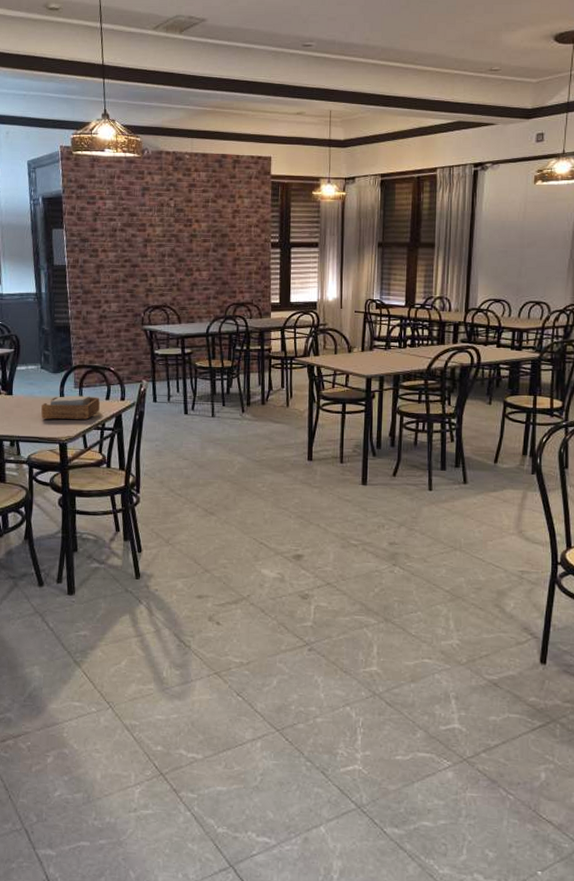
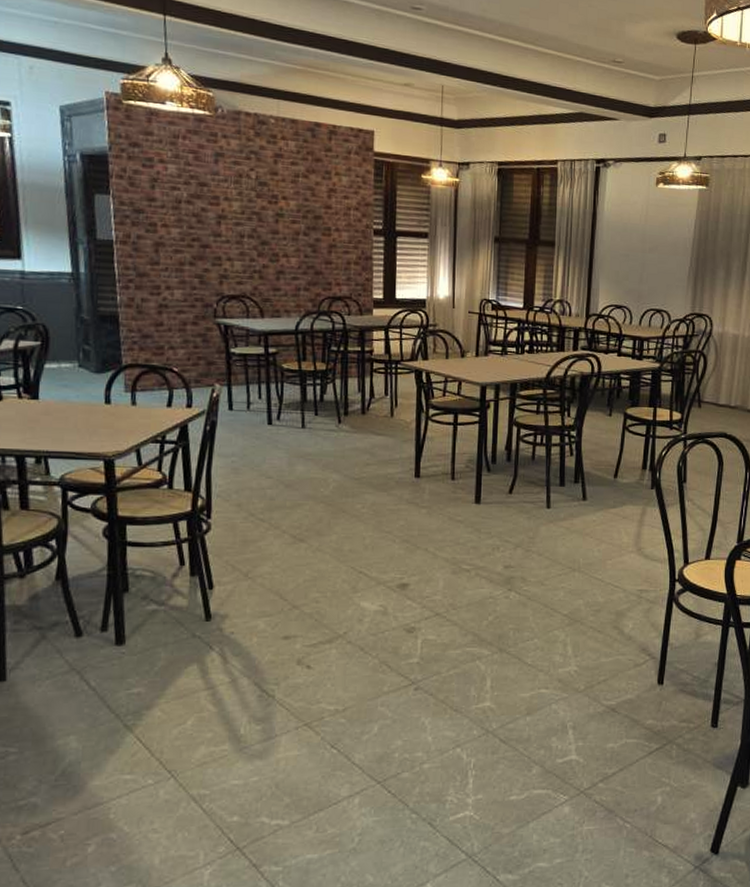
napkin holder: present [41,395,100,420] -> none [79,400,159,432]

